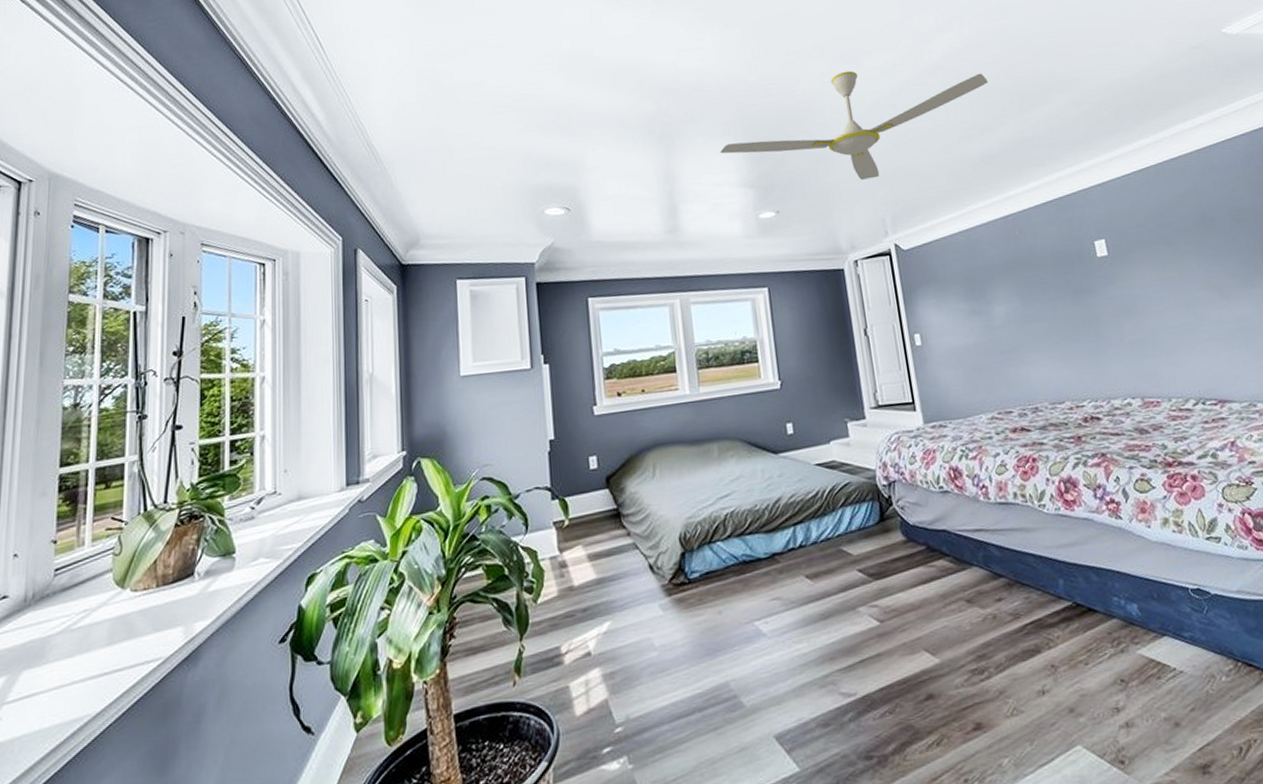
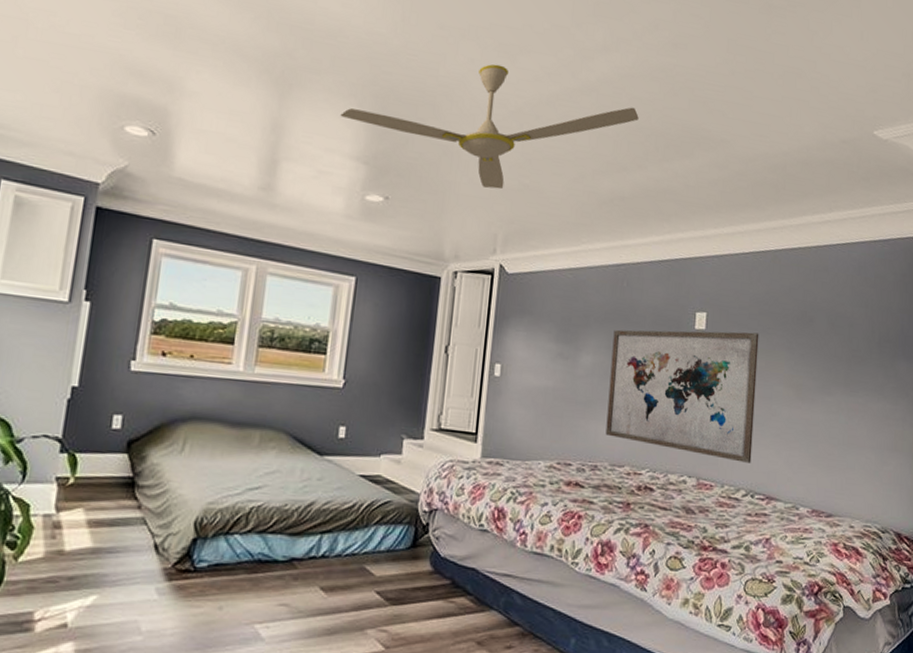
wall art: none [1018,246,1193,377] -> present [605,329,759,463]

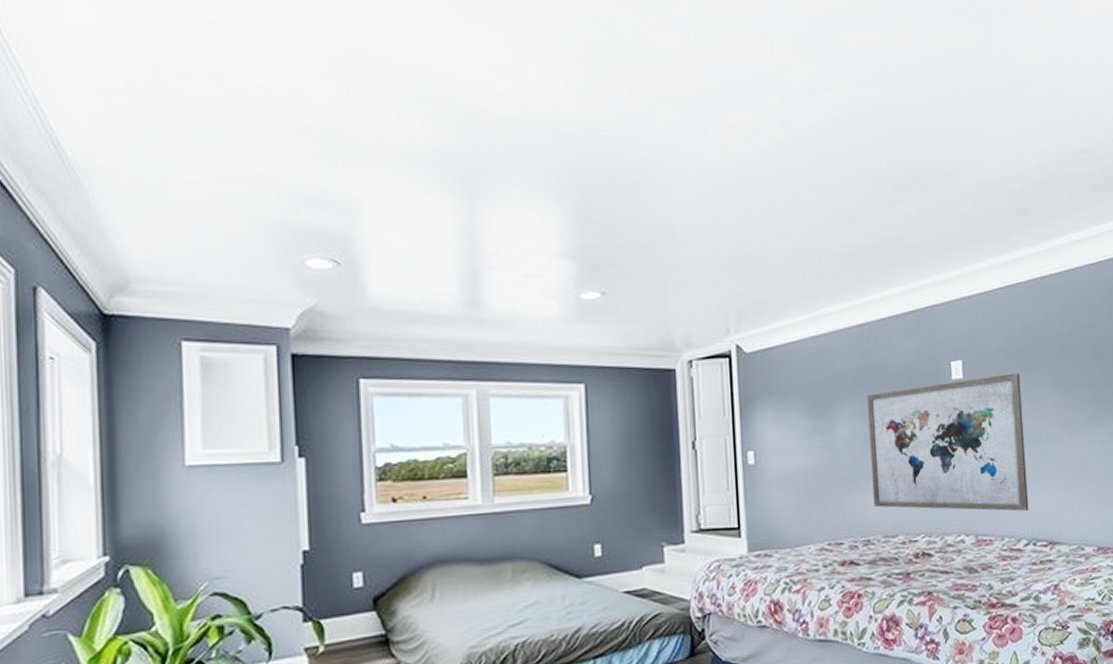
ceiling fan: present [340,64,639,190] -> none [538,126,861,264]

